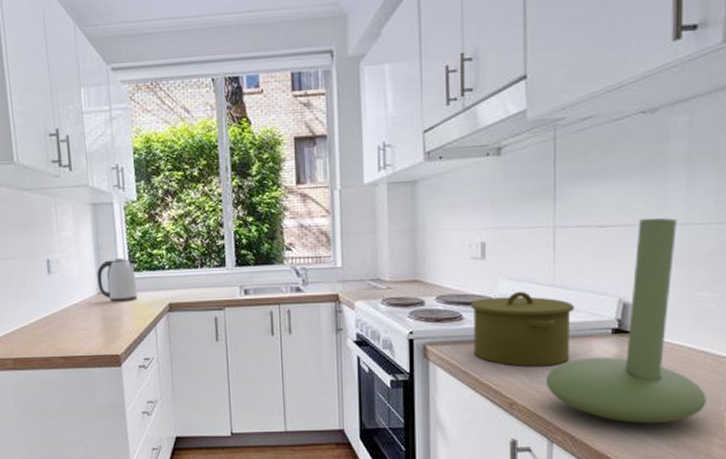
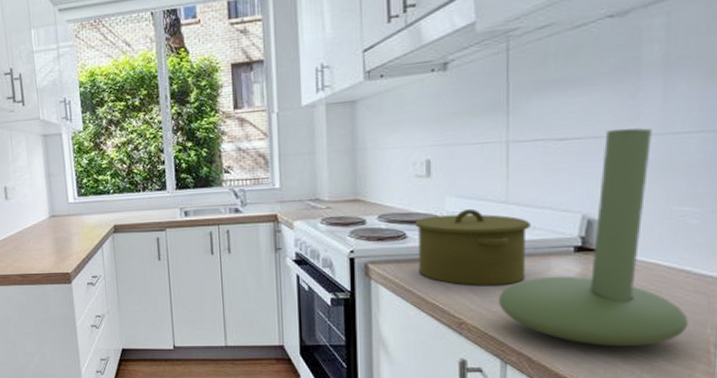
kettle: present [97,258,137,303] -> none [48,184,85,226]

